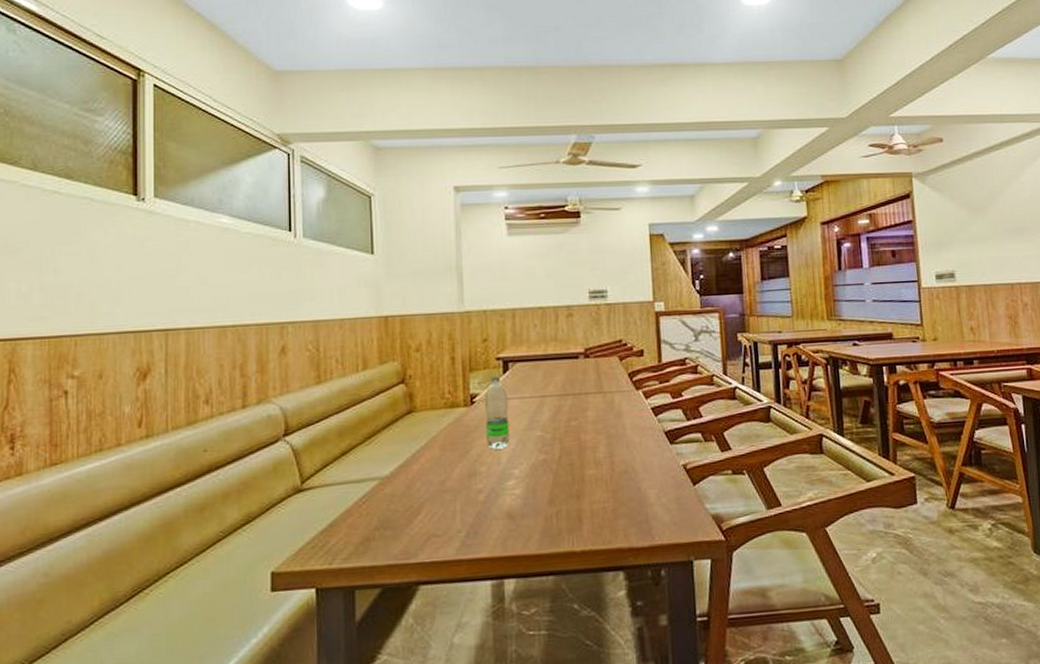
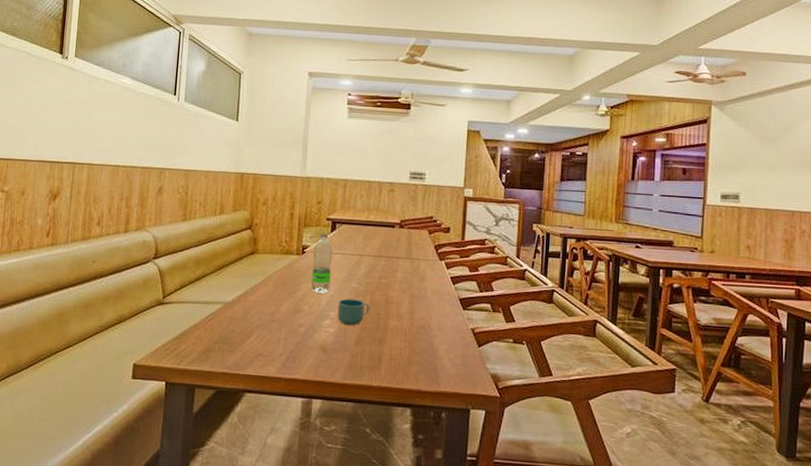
cup: none [522,450,560,483] -> present [337,298,369,325]

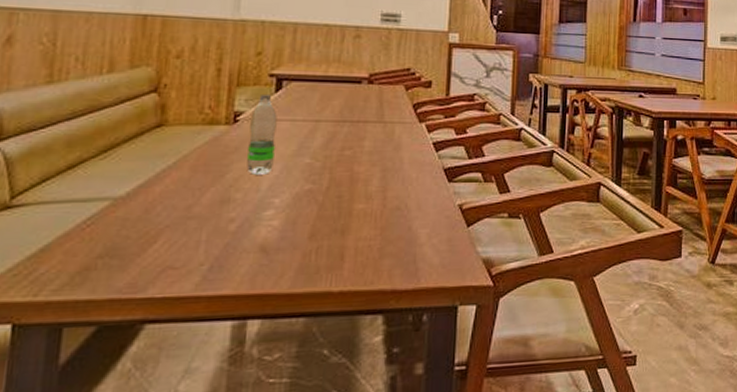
cup: present [337,298,369,325] -> none [283,179,328,214]

